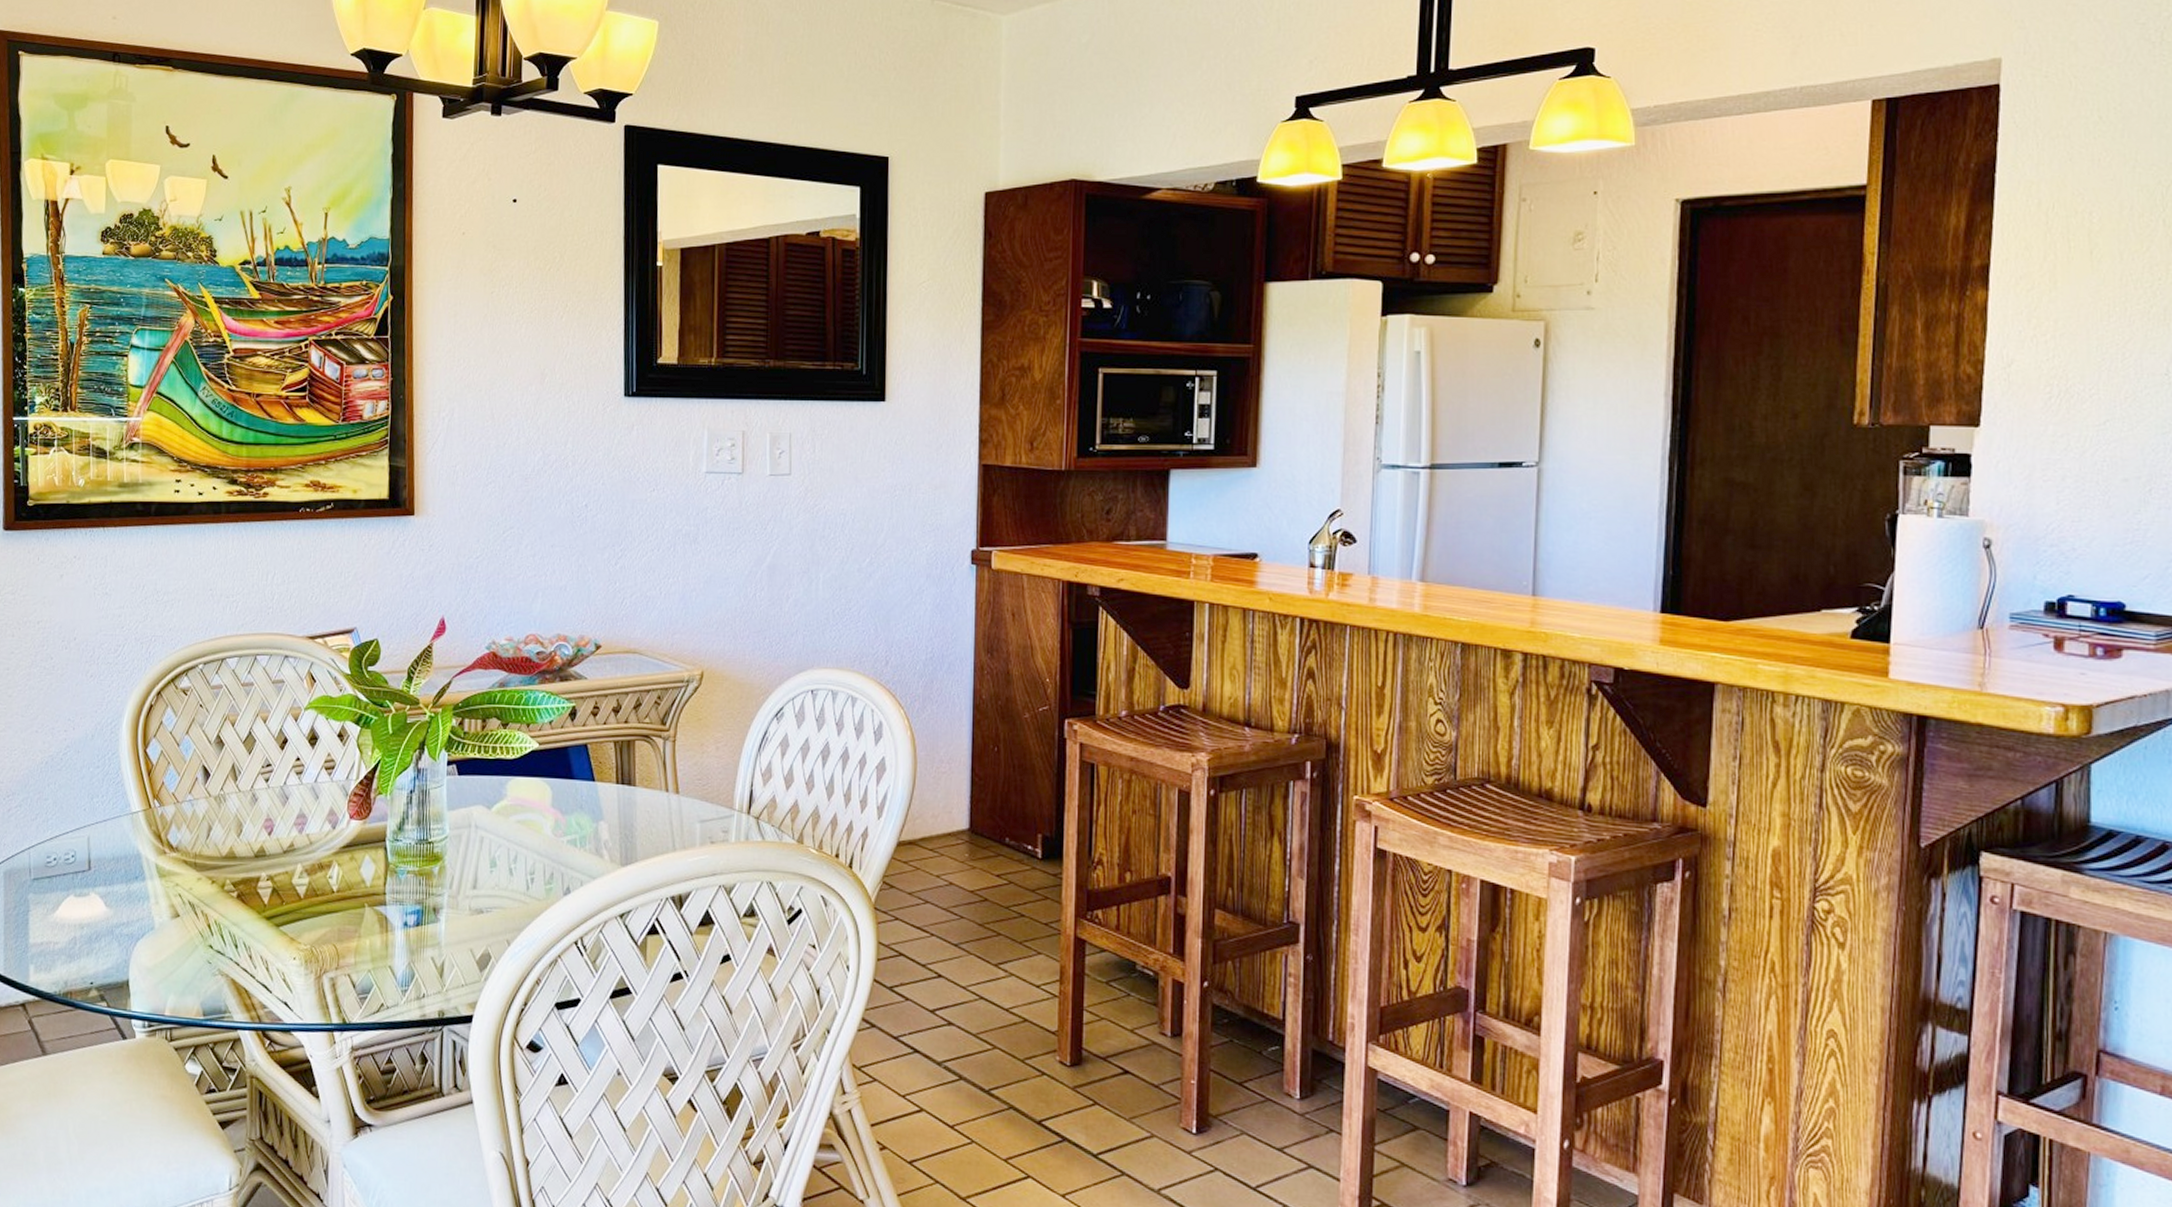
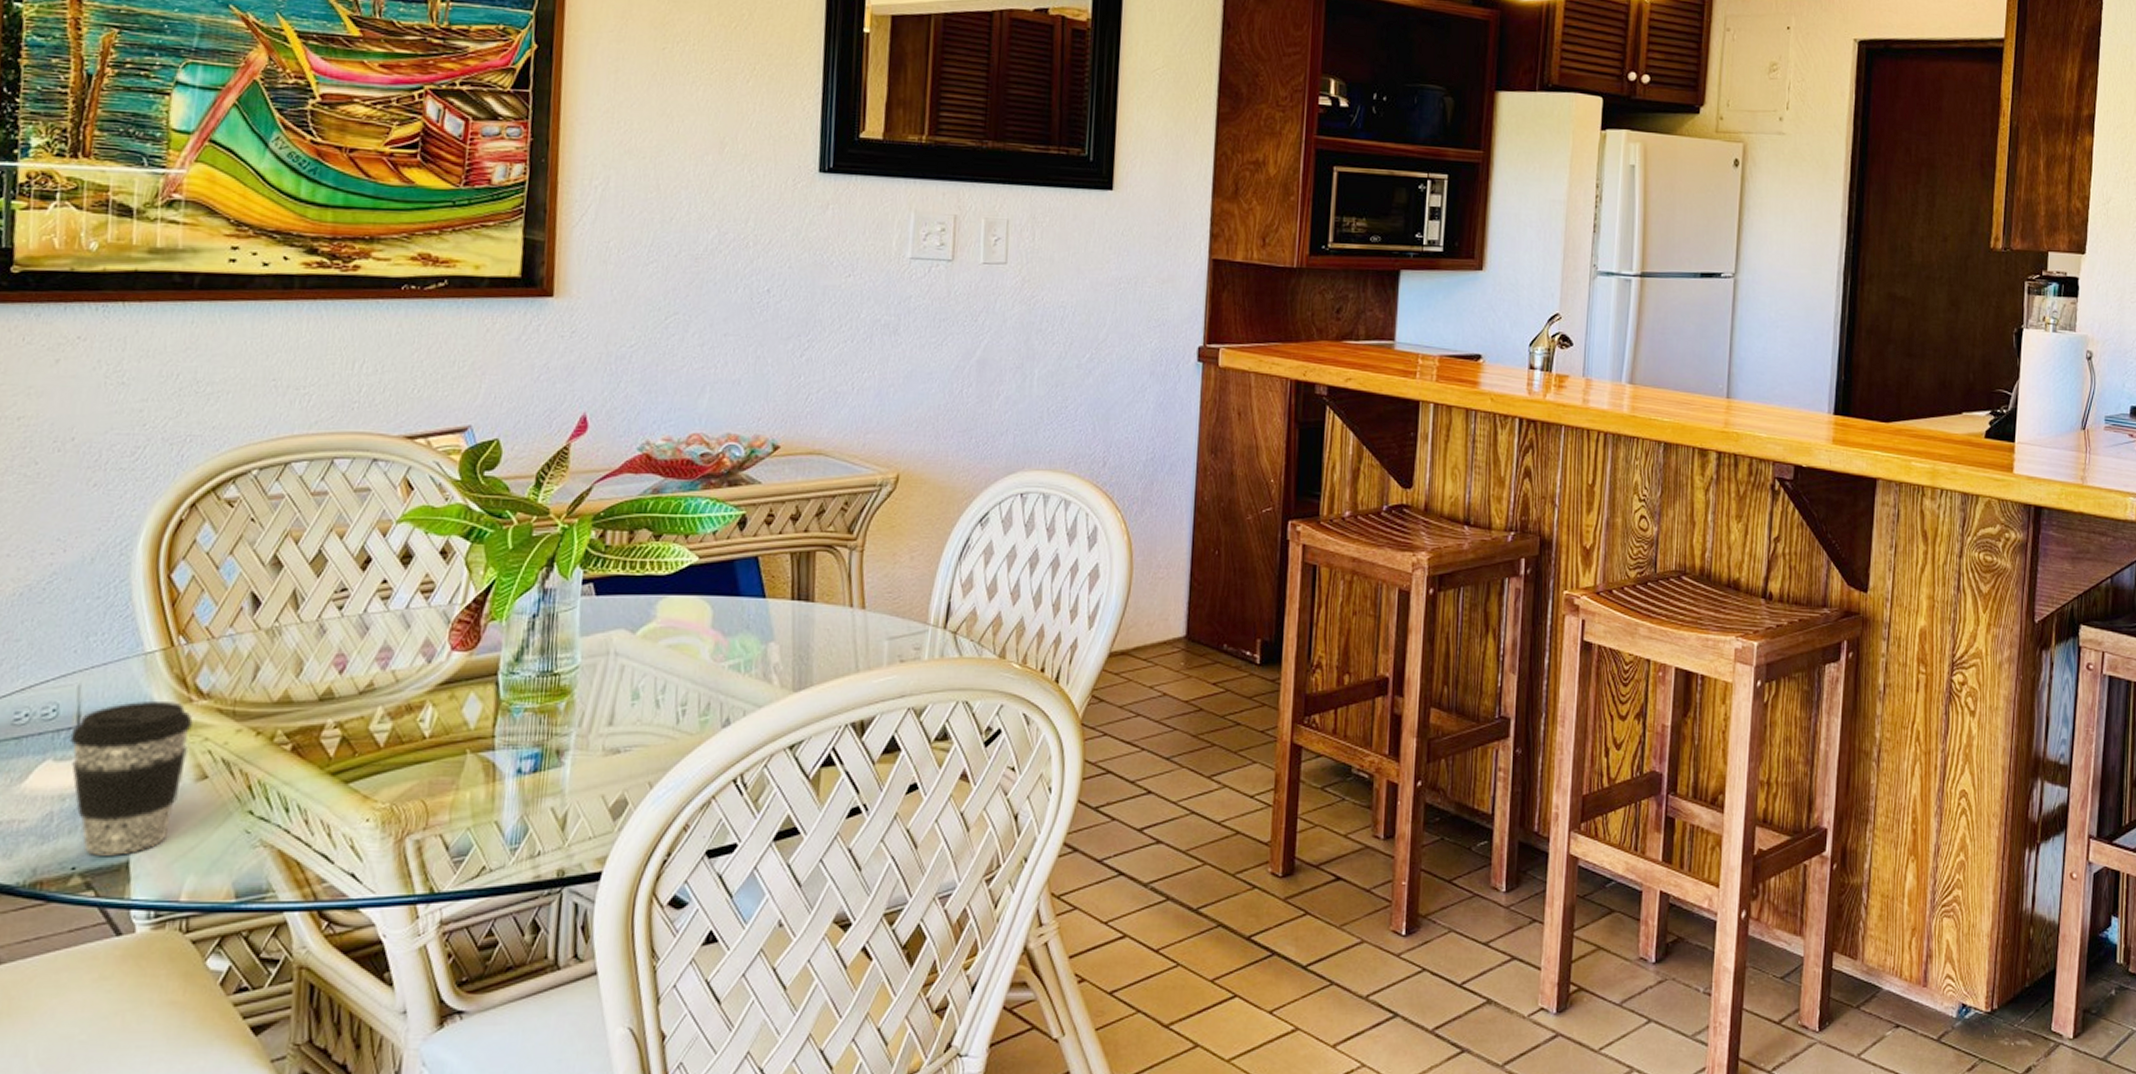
coffee cup: none [84,852,167,975] -> present [69,702,193,856]

